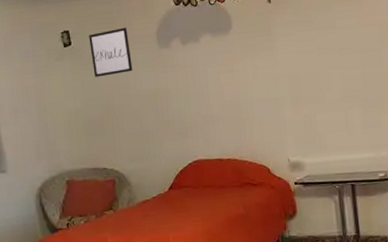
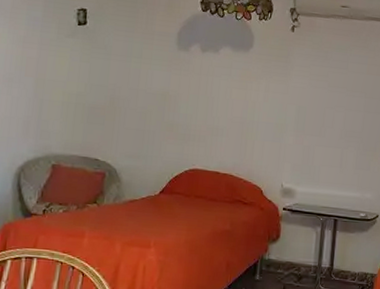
wall art: present [89,27,133,77] -> none [104,18,149,67]

